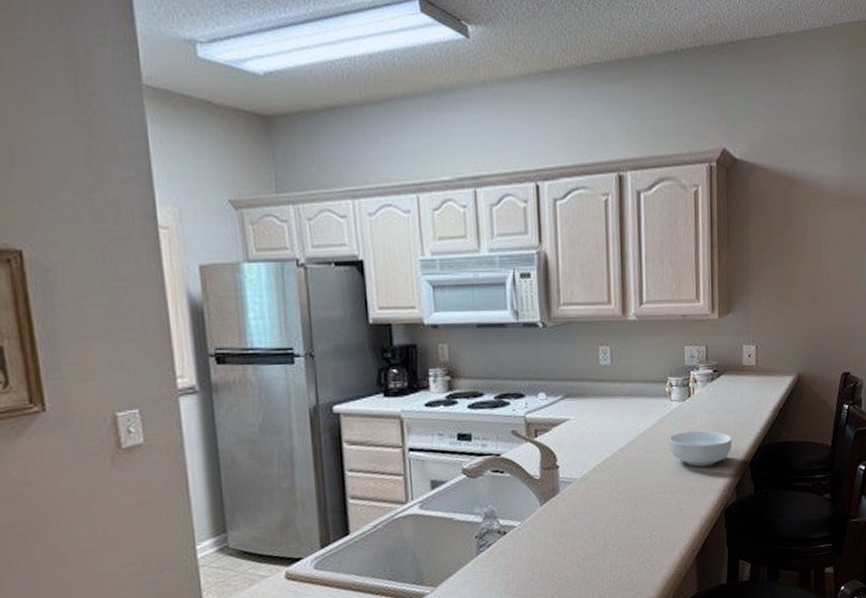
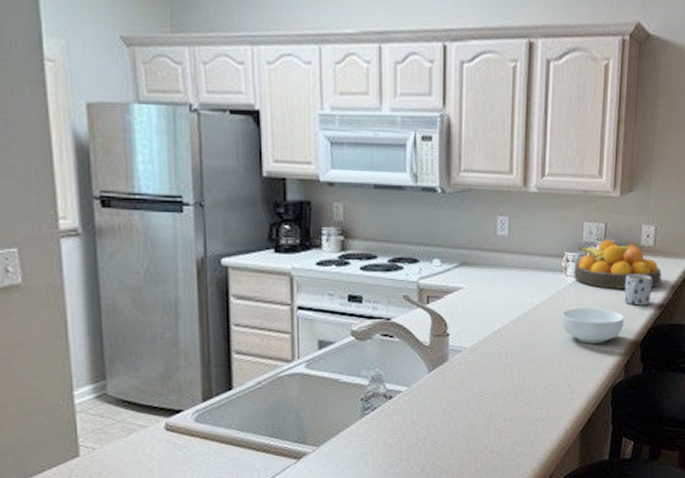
fruit bowl: none [678,361,766,411] -> present [574,239,662,289]
mug: none [730,394,757,426] -> present [624,274,652,306]

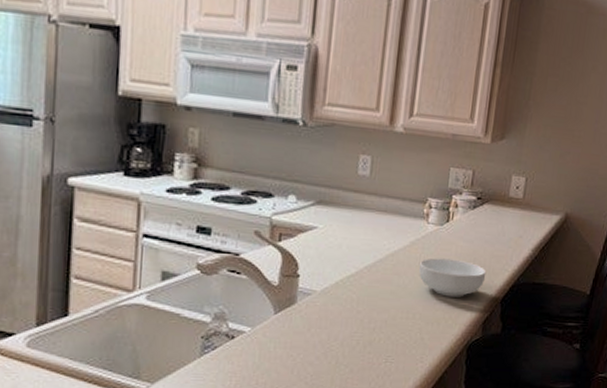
fruit bowl: present [574,239,662,289] -> none [435,187,530,242]
mug: present [624,274,652,306] -> none [487,226,518,261]

